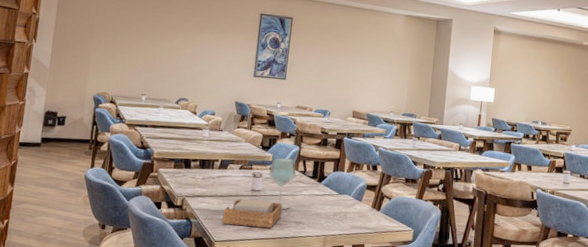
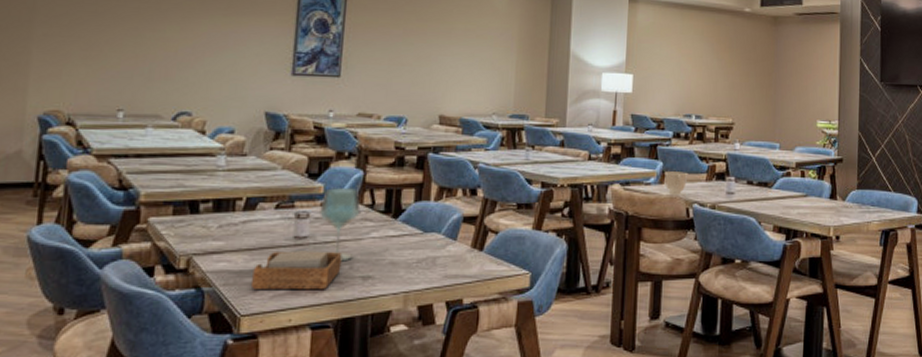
teacup: none [515,163,534,181] -> present [663,171,688,195]

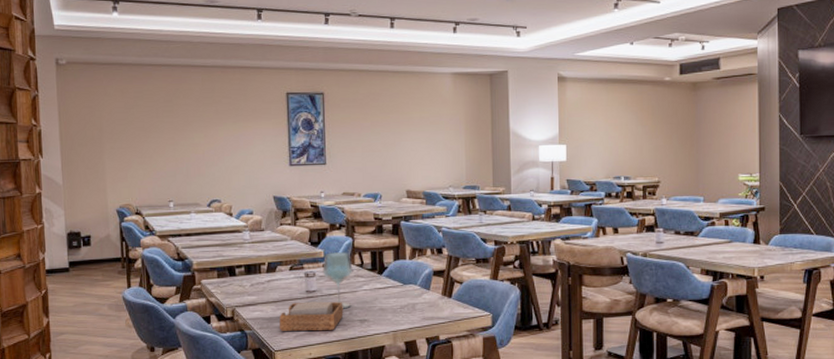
teacup: present [663,171,688,195] -> none [599,226,621,246]

